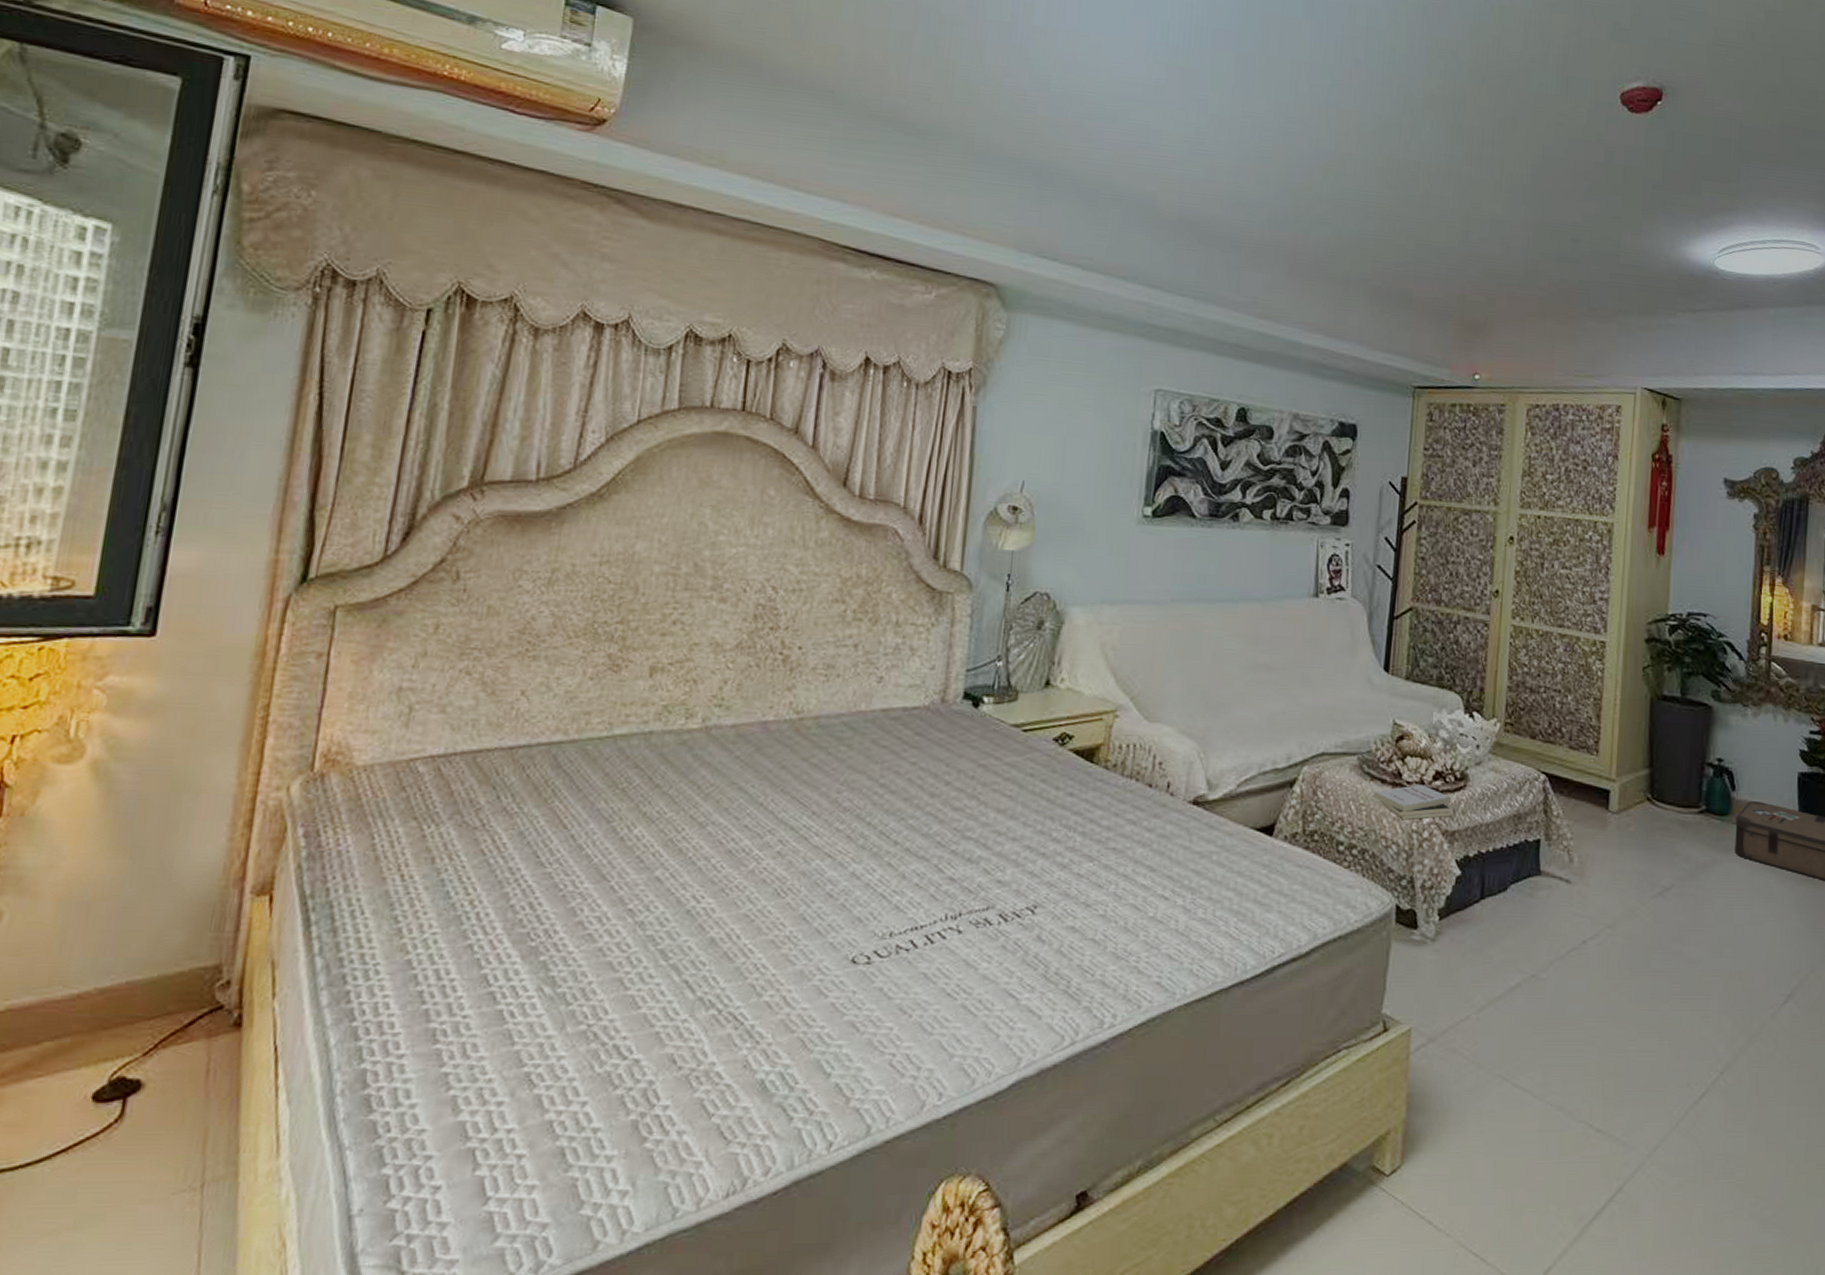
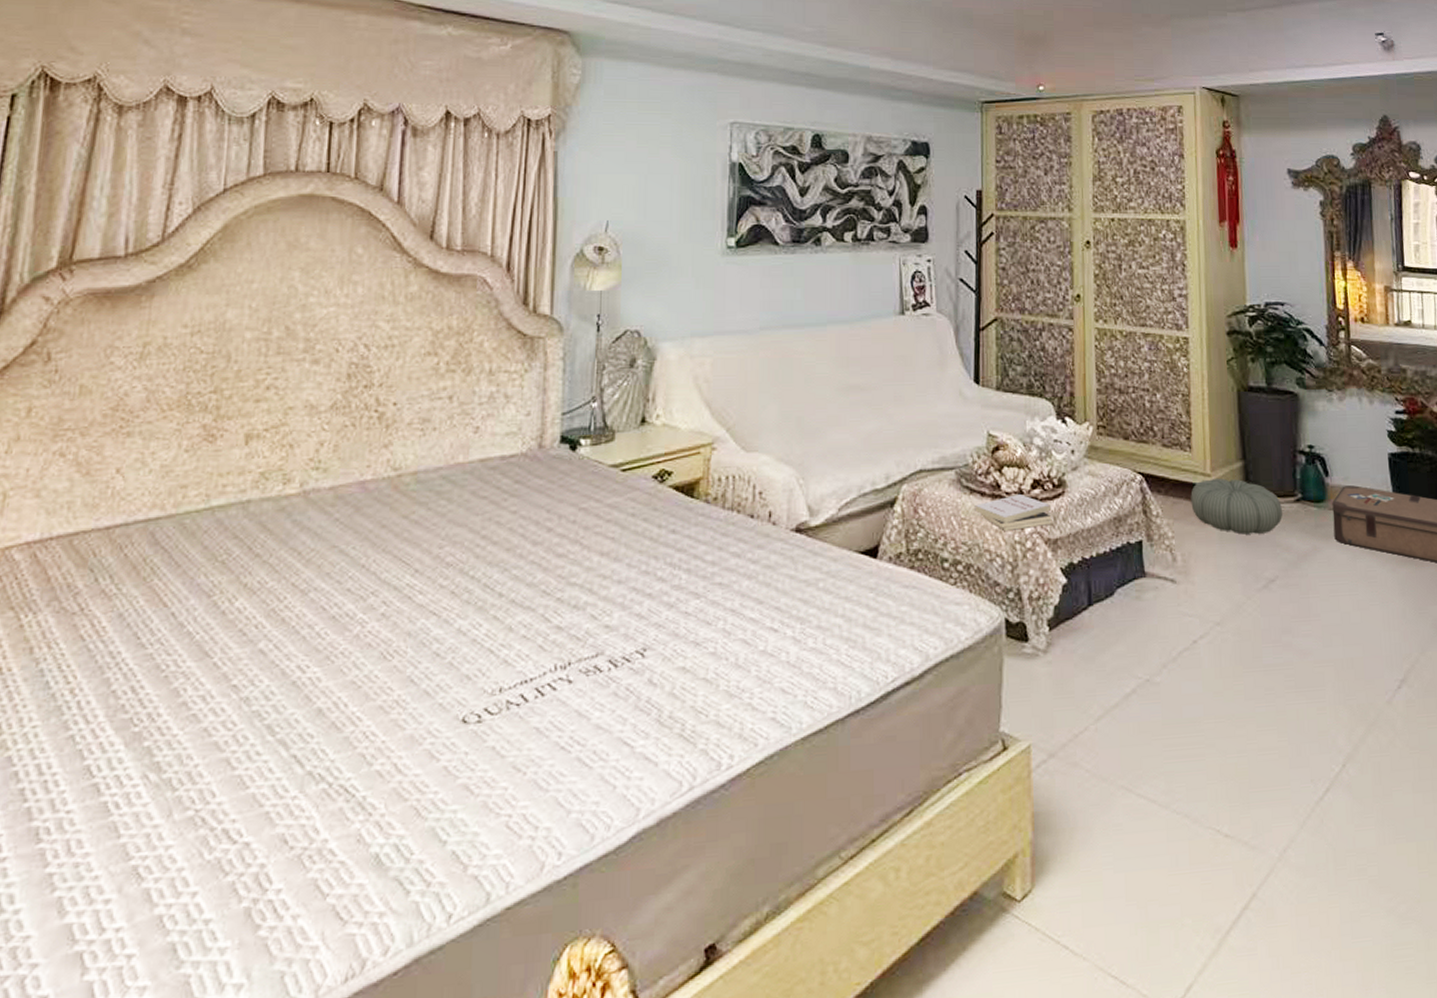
pouf: none [1593,784,1685,842] -> present [1190,479,1282,535]

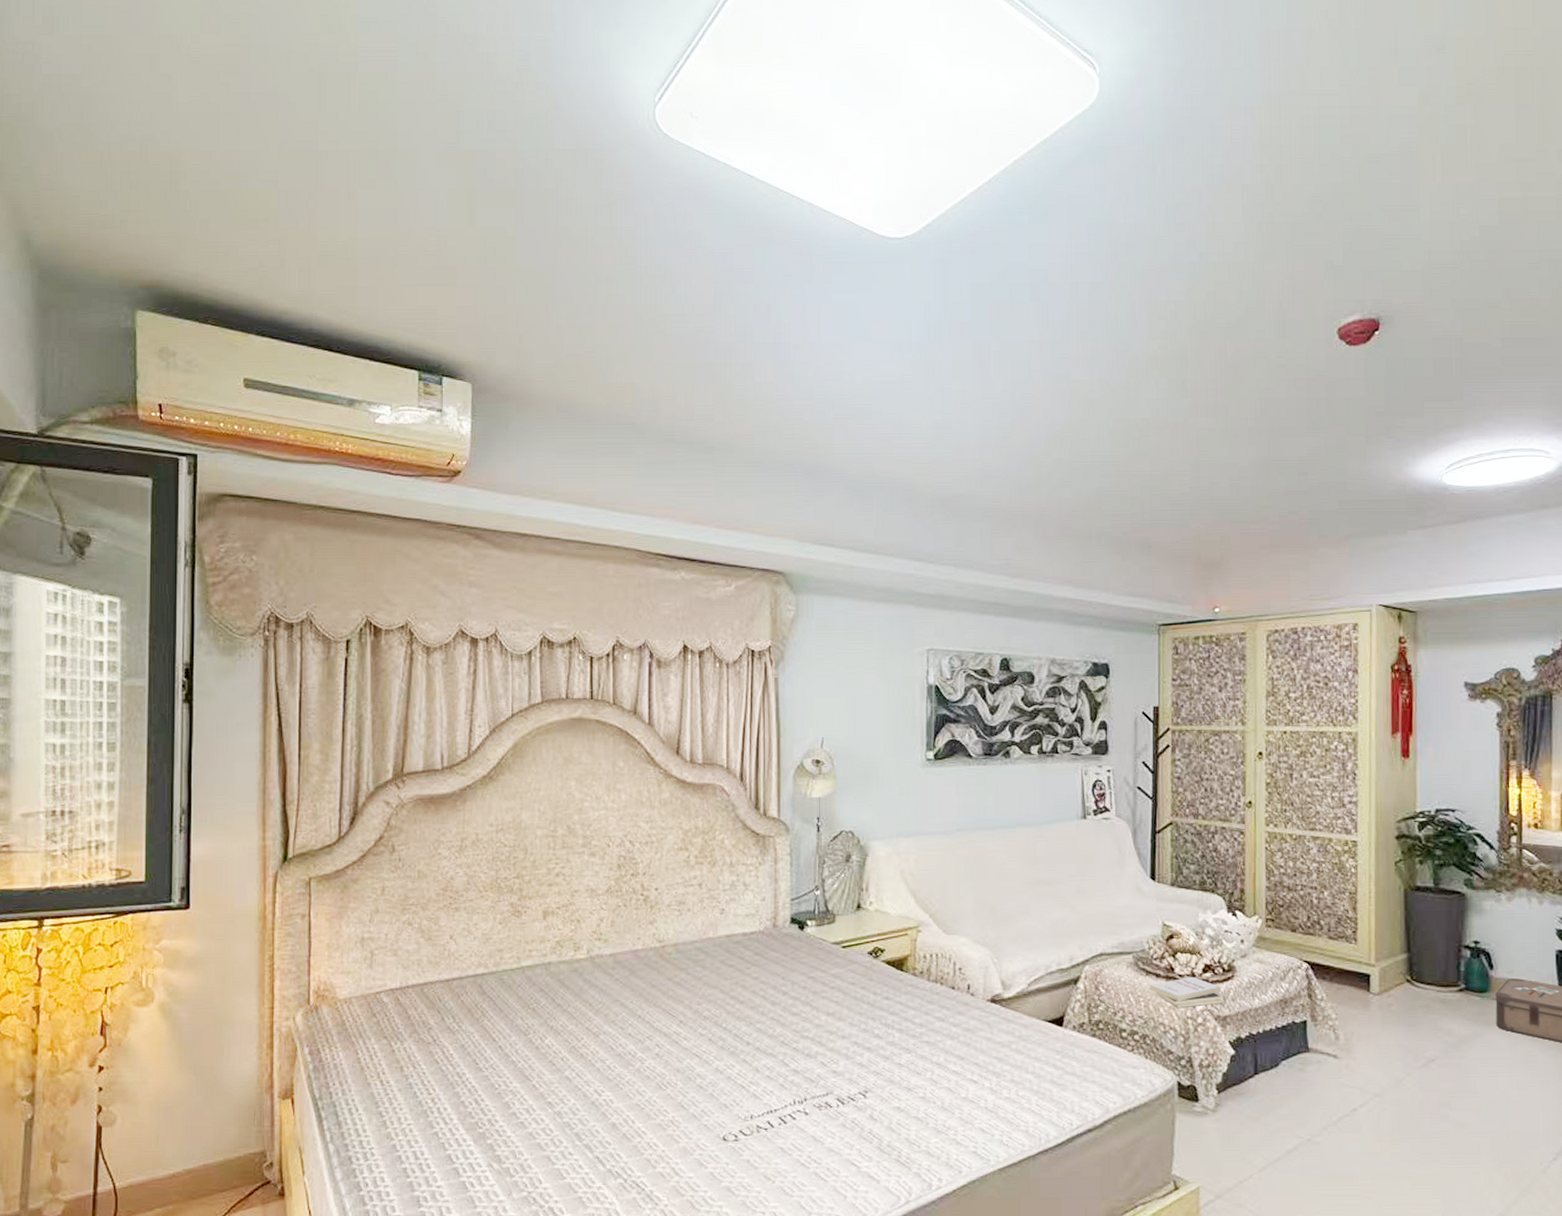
pouf: present [1190,479,1282,535] -> none [1355,969,1445,1019]

